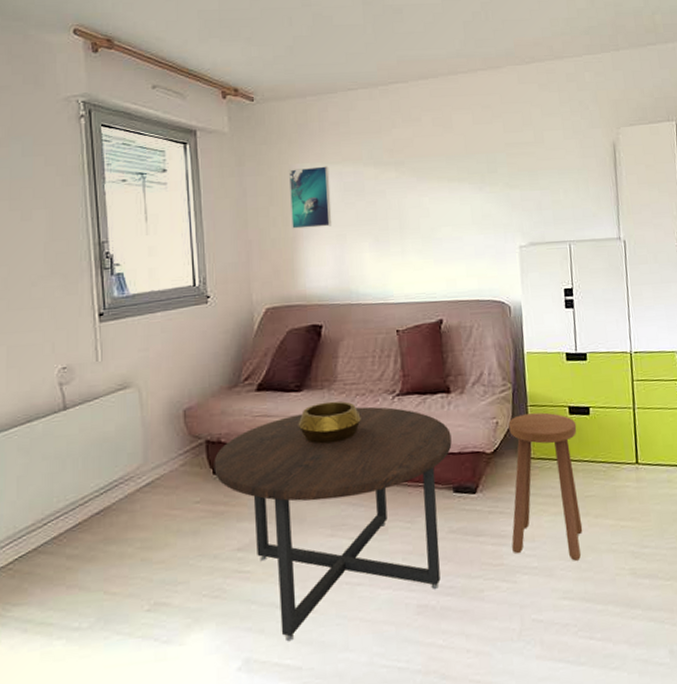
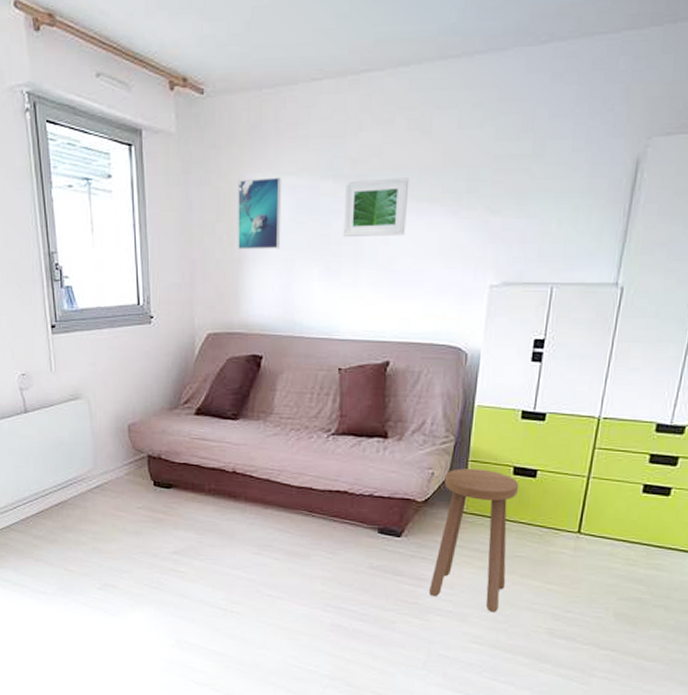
coffee table: present [214,406,452,642] -> none [154,441,383,633]
decorative bowl: present [298,401,361,444] -> none [232,433,294,472]
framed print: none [386,163,442,212] -> present [343,178,410,236]

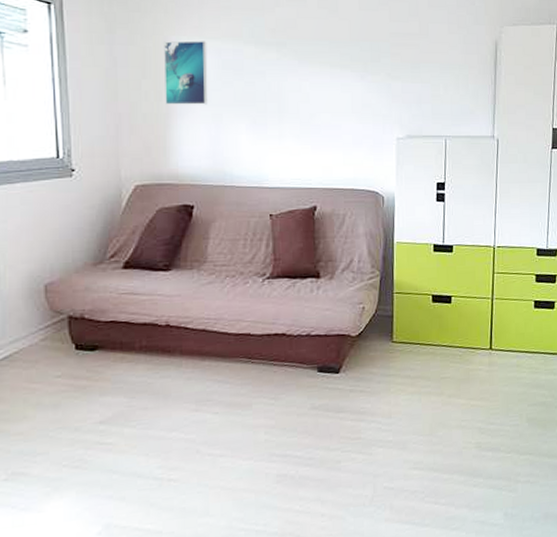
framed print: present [343,178,410,236] -> none [266,46,323,95]
stool: present [429,468,519,612] -> none [370,299,438,436]

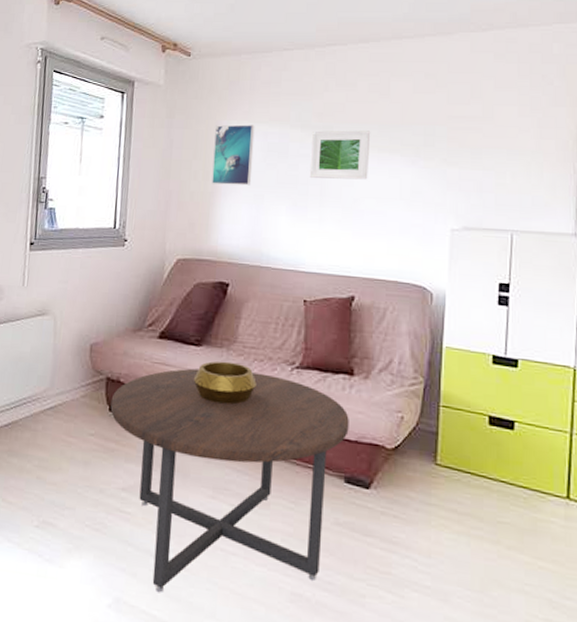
coffee table: none [76,288,319,509] -> present [110,368,349,593]
decorative bowl: none [165,281,230,323] -> present [193,361,257,405]
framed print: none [266,46,323,95] -> present [309,130,371,180]

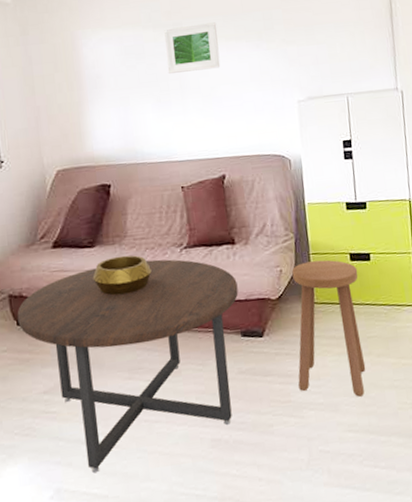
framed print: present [212,124,255,186] -> none [71,31,115,94]
stool: none [403,414,496,593] -> present [292,259,366,397]

